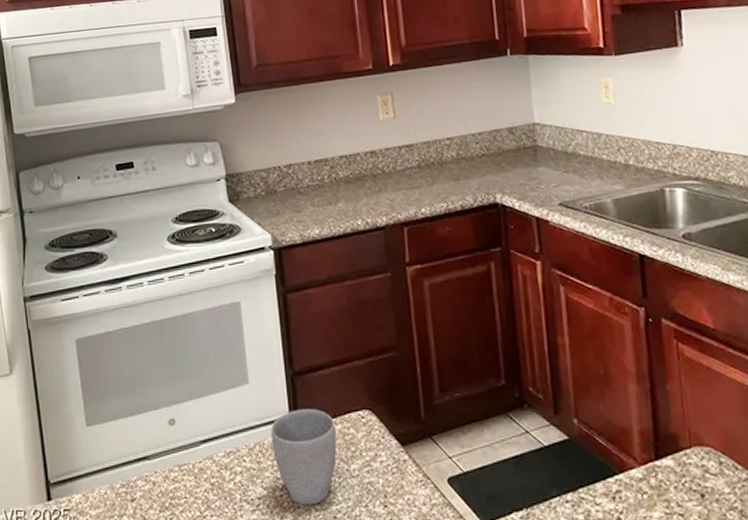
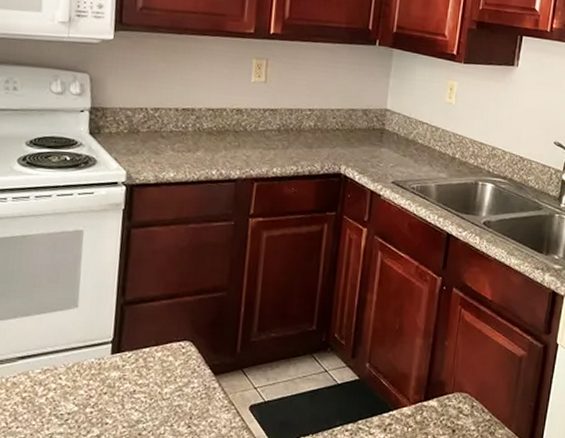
mug: present [271,409,337,505] -> none [90,335,156,422]

